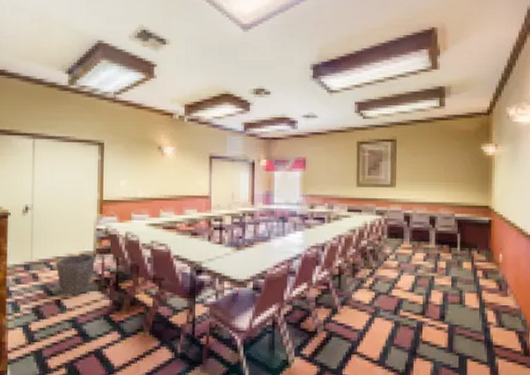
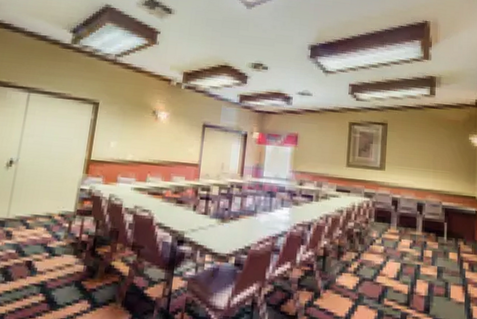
waste bin: present [55,254,95,296] -> none [32,214,75,258]

